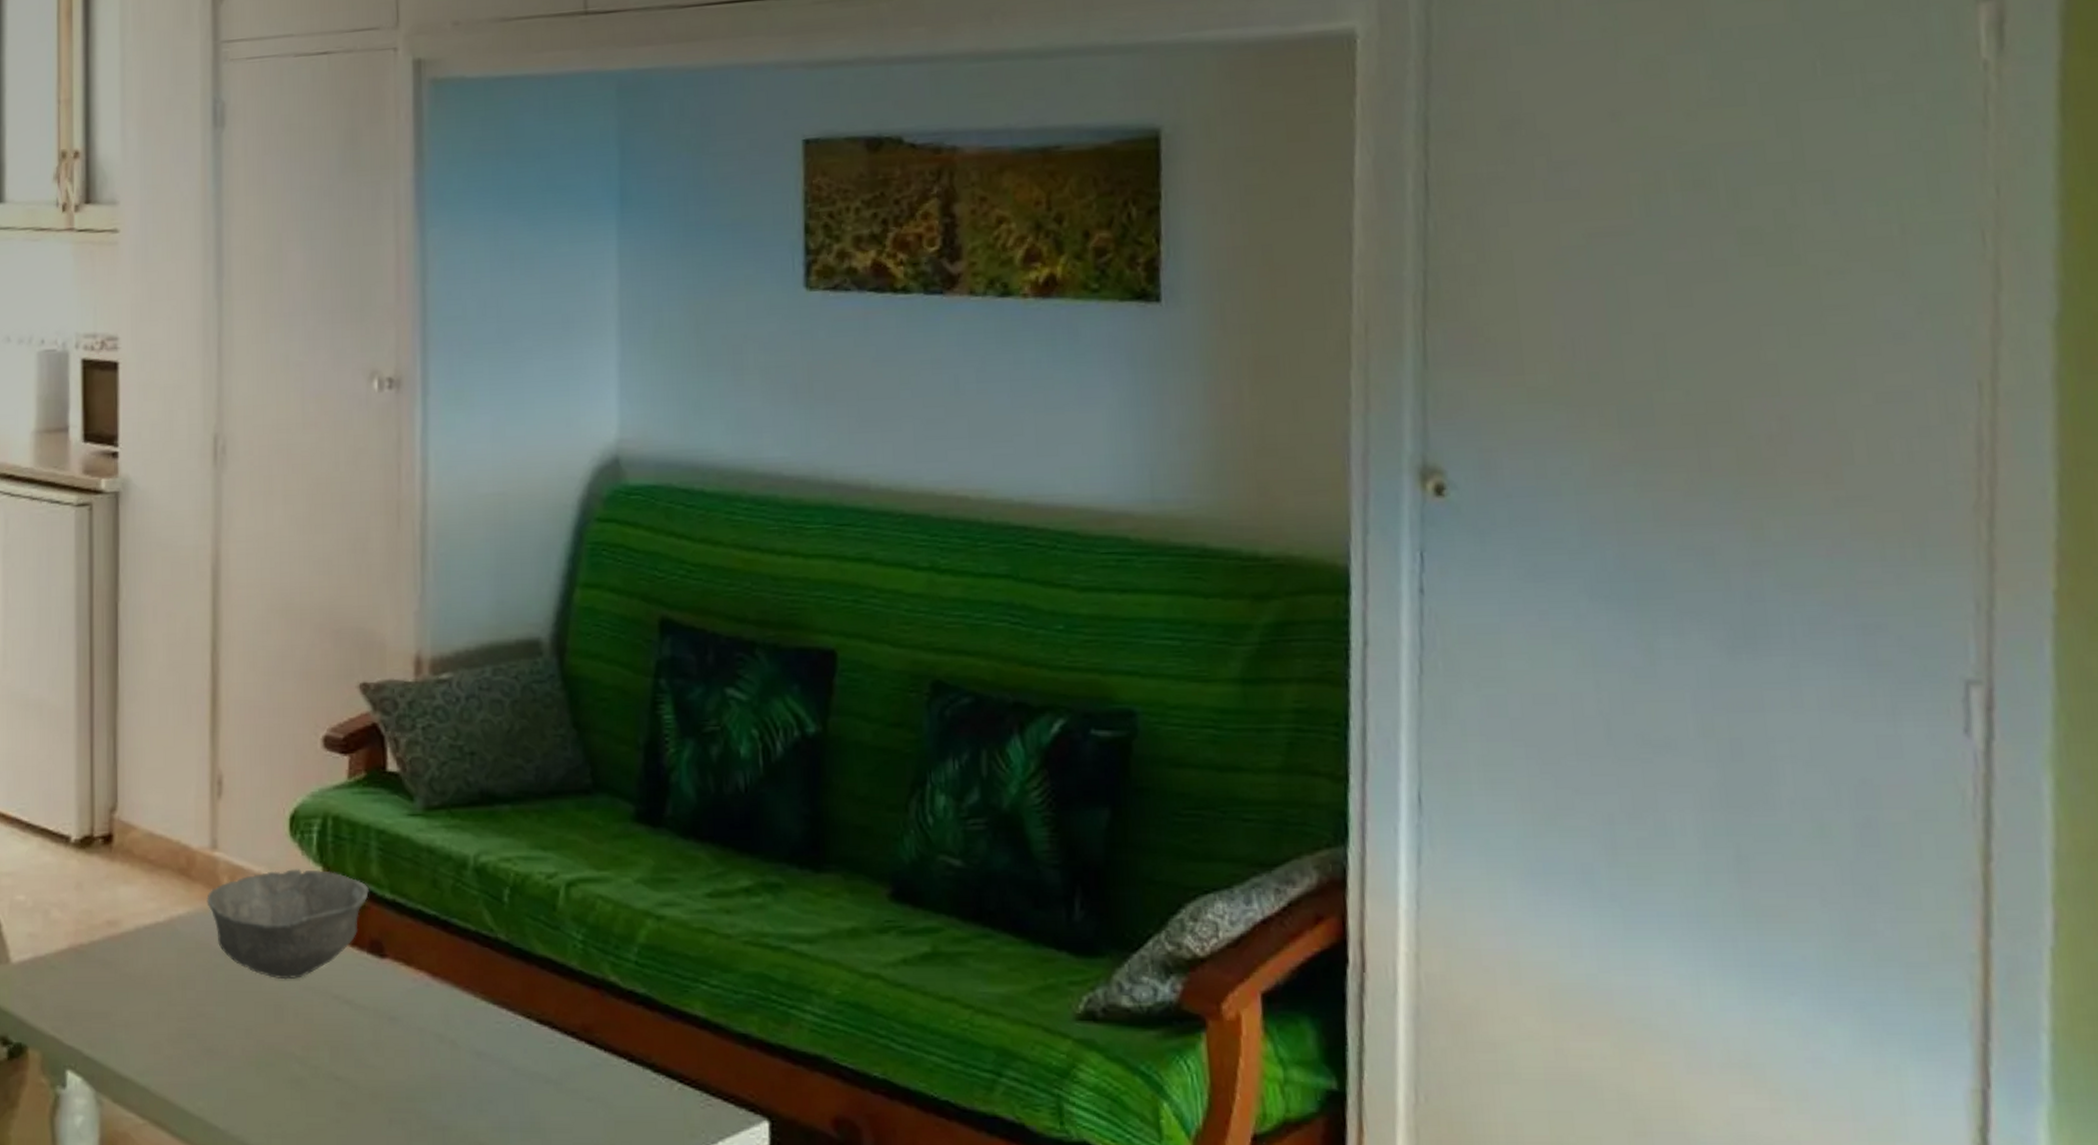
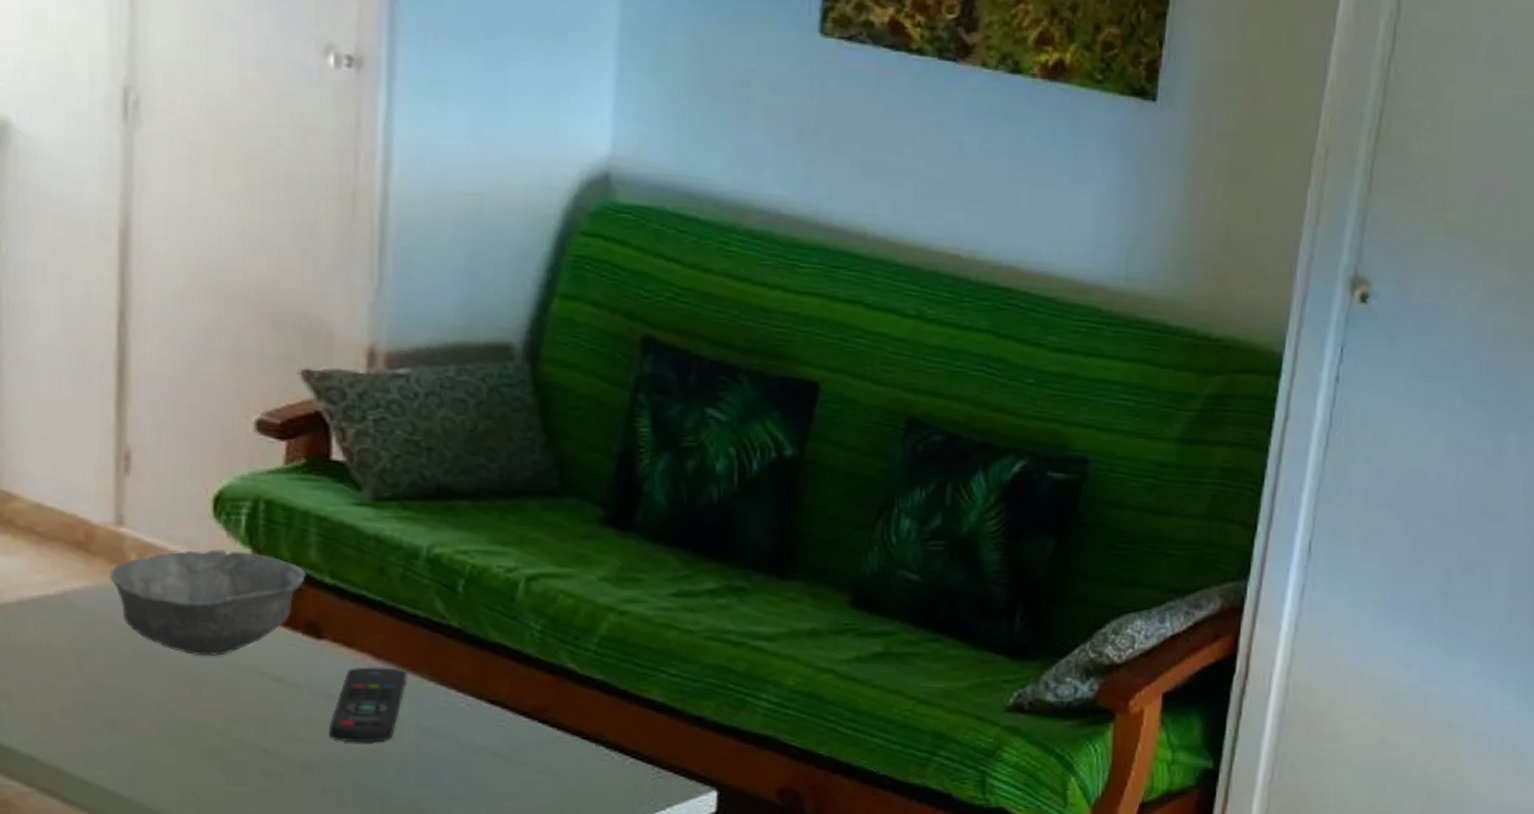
remote control: none [393,986,462,1069] -> present [328,666,408,743]

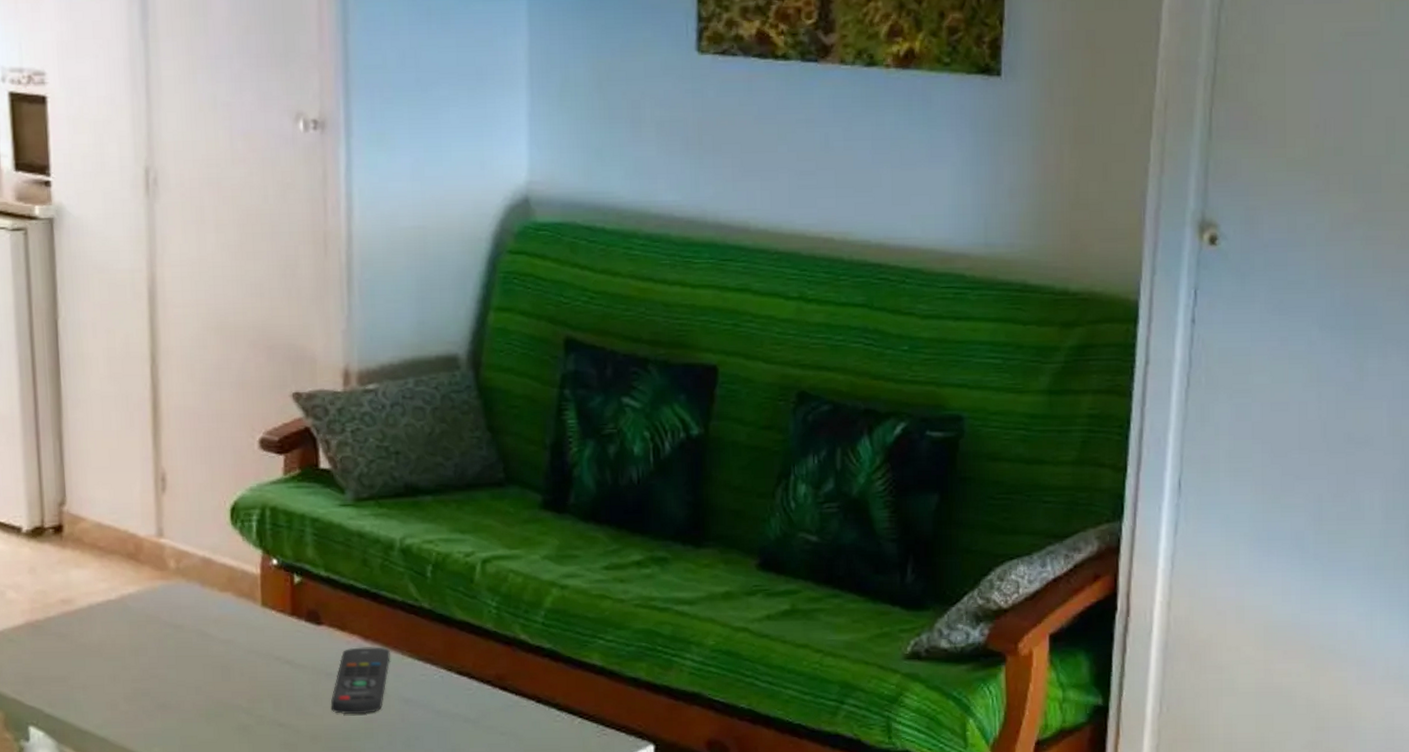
bowl: present [109,550,306,657] -> none [155,552,305,645]

